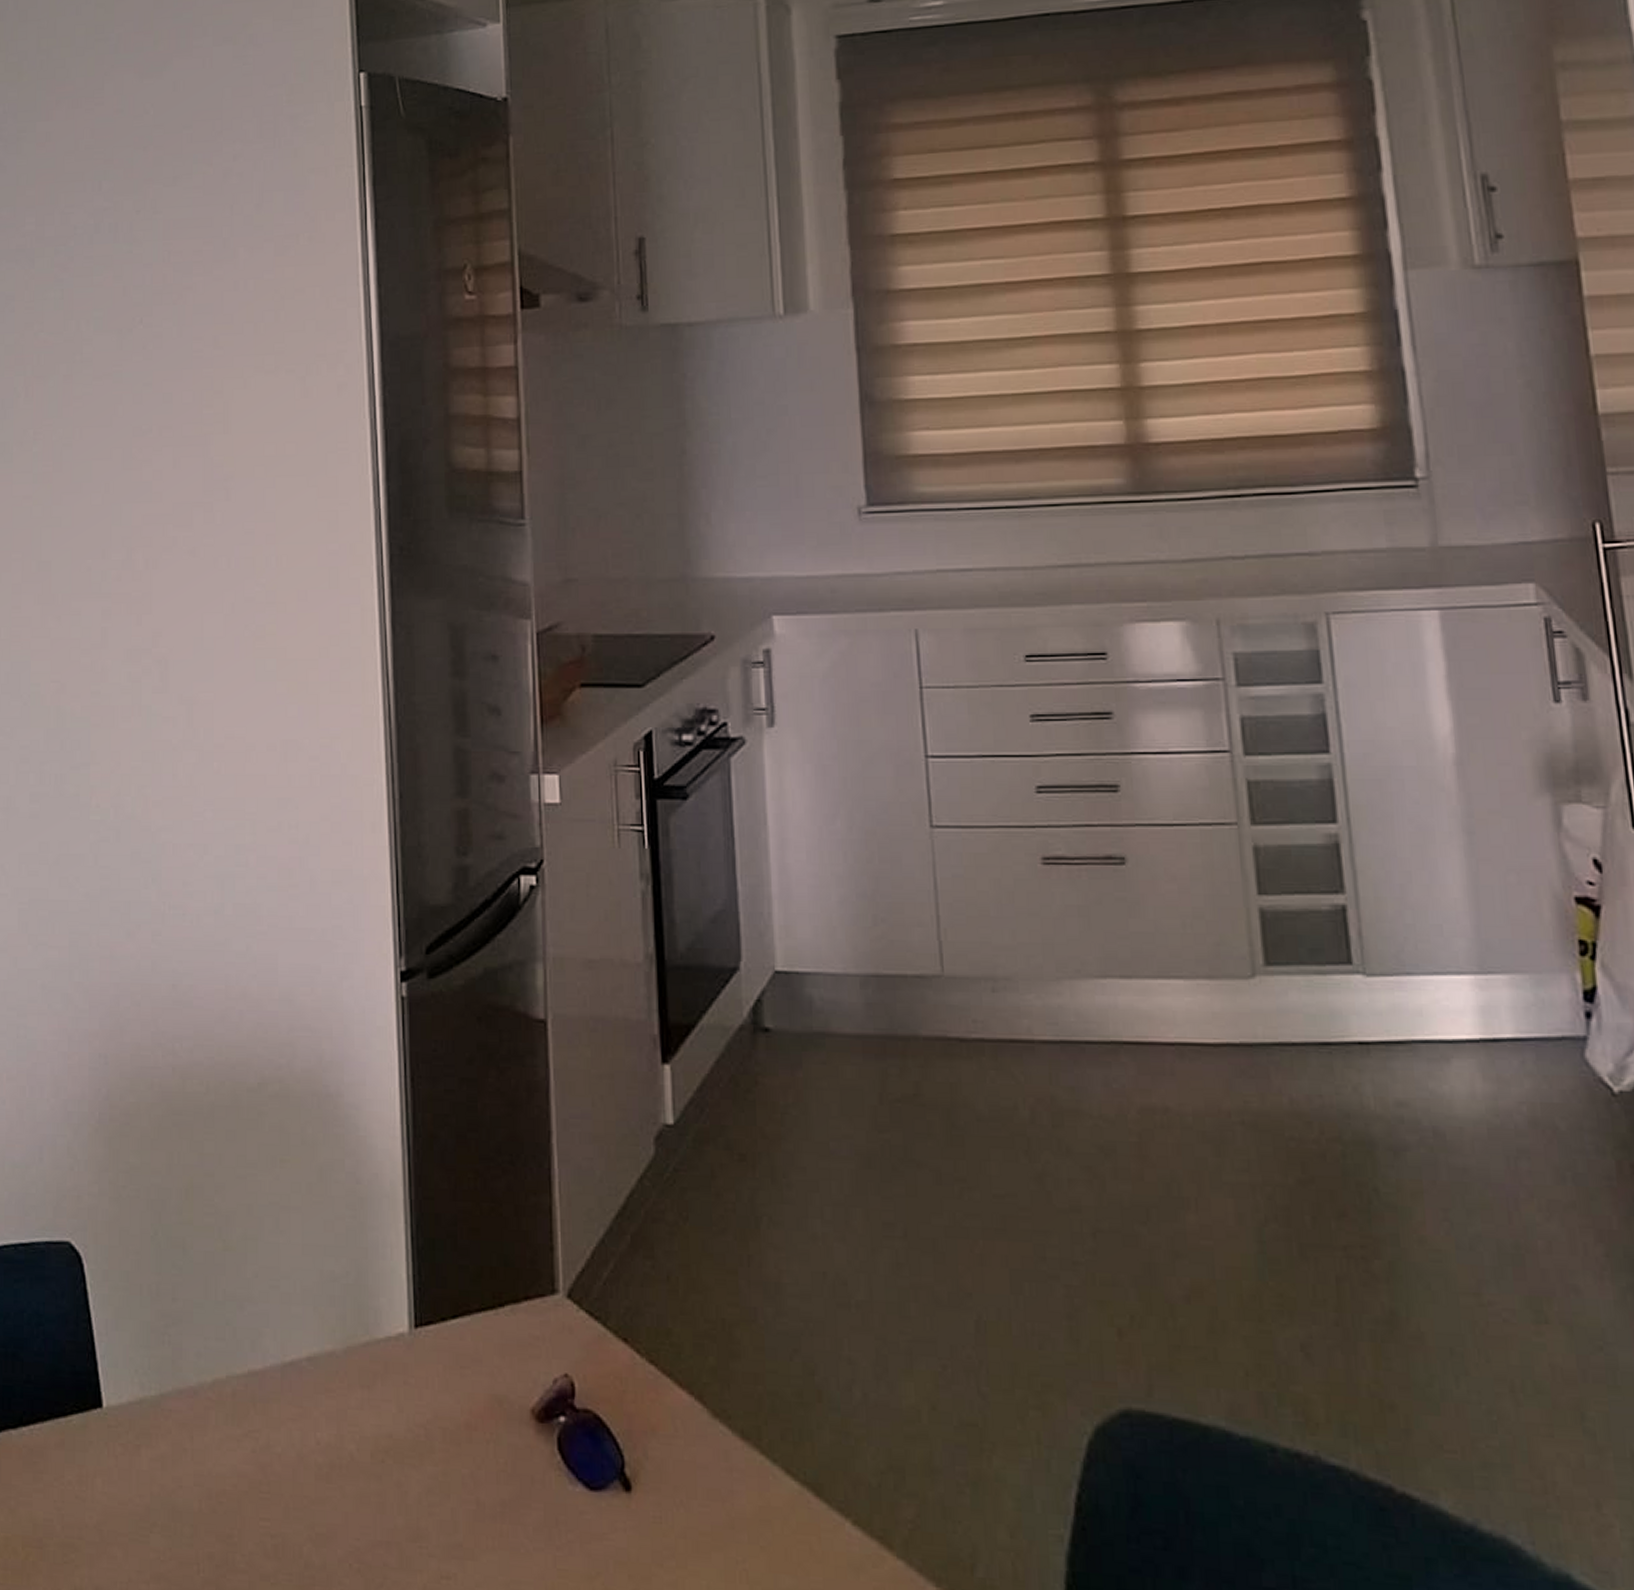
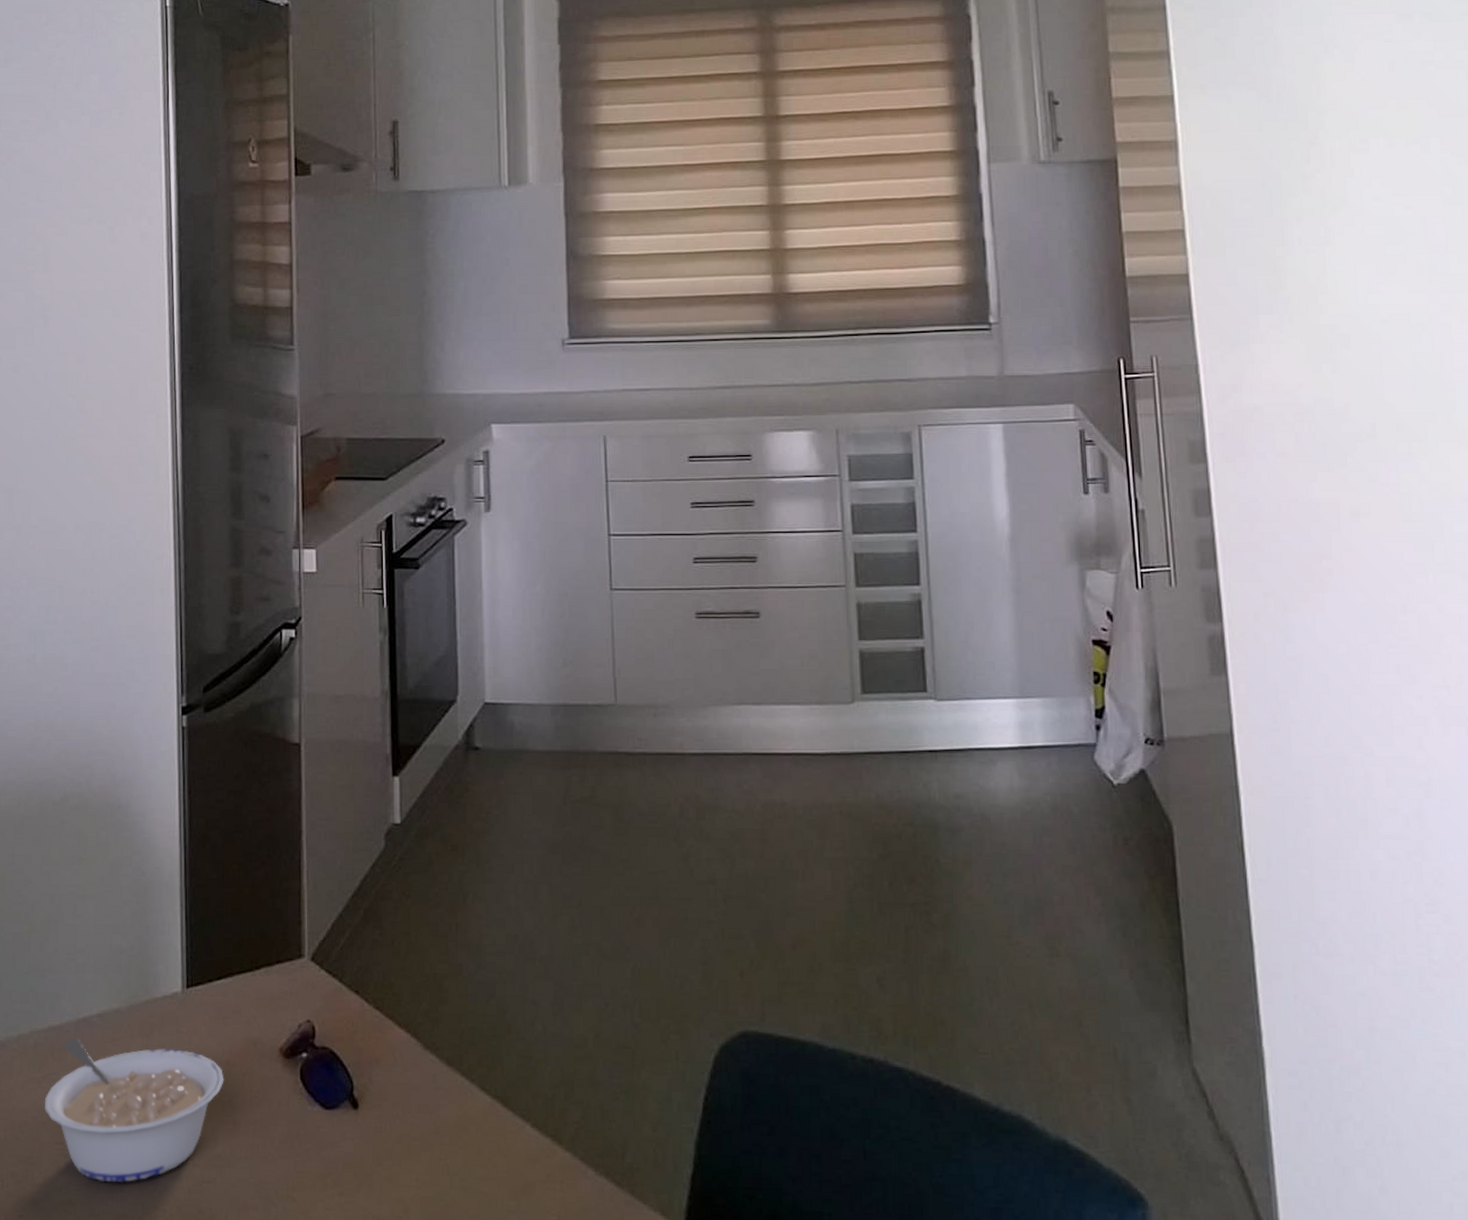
legume: none [247,1386,464,1574] -> present [45,1037,224,1183]

